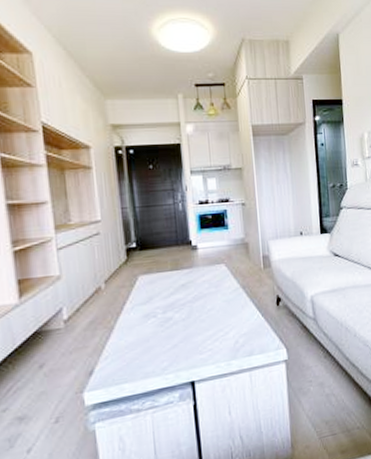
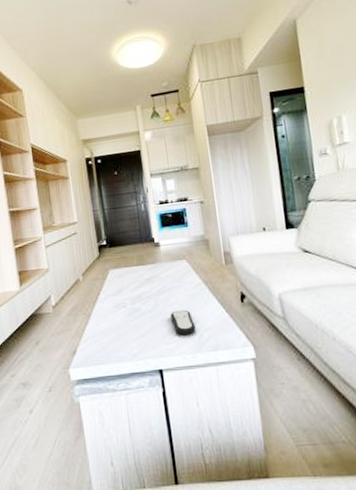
remote control: none [206,316,231,343] -> present [170,309,196,336]

